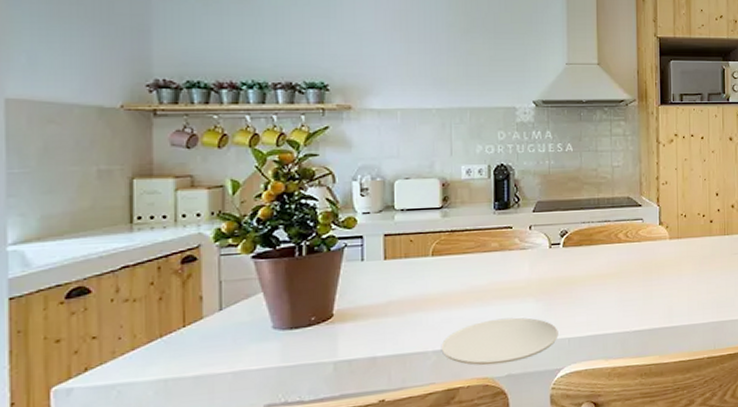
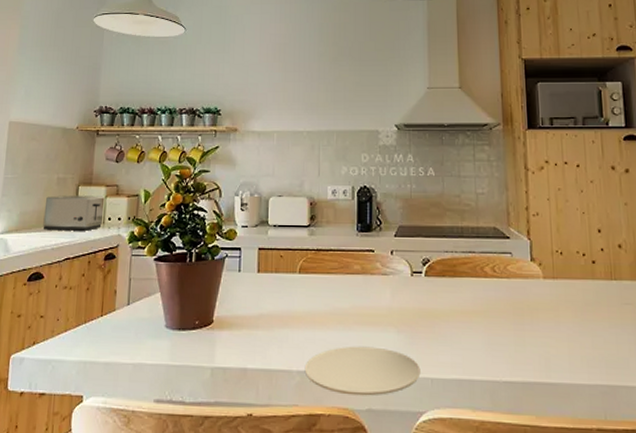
toaster: none [81,189,175,235] -> present [43,195,105,232]

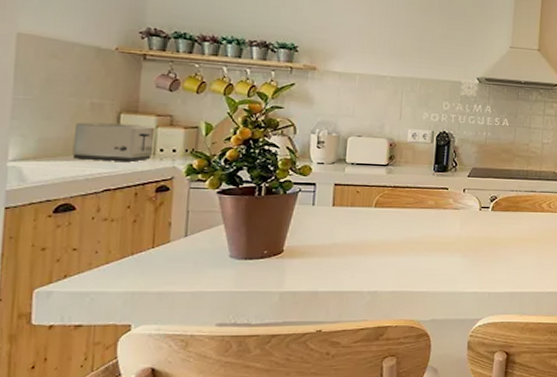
plate: present [304,346,421,396] -> none [375,269,481,309]

